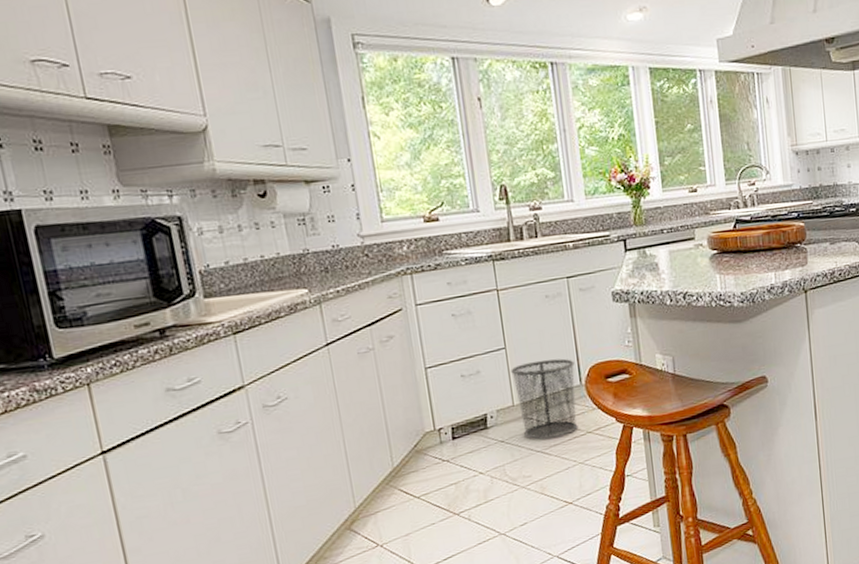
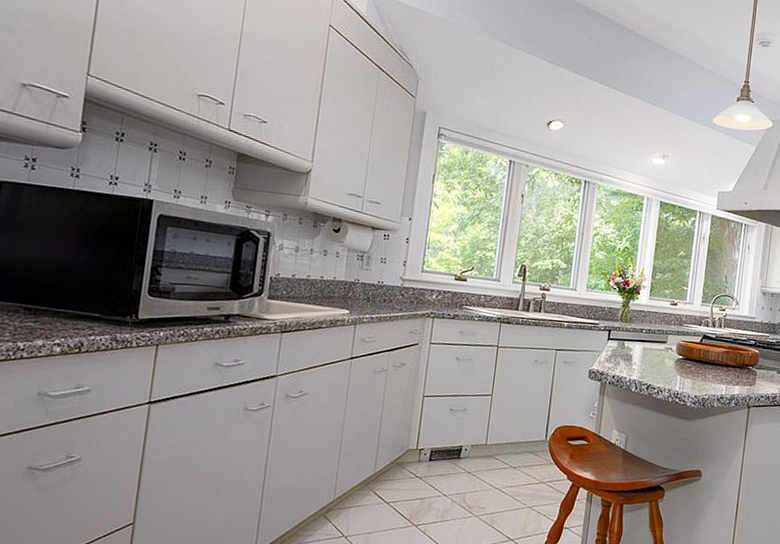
trash can: present [511,358,579,440] -> none [489,411,545,480]

